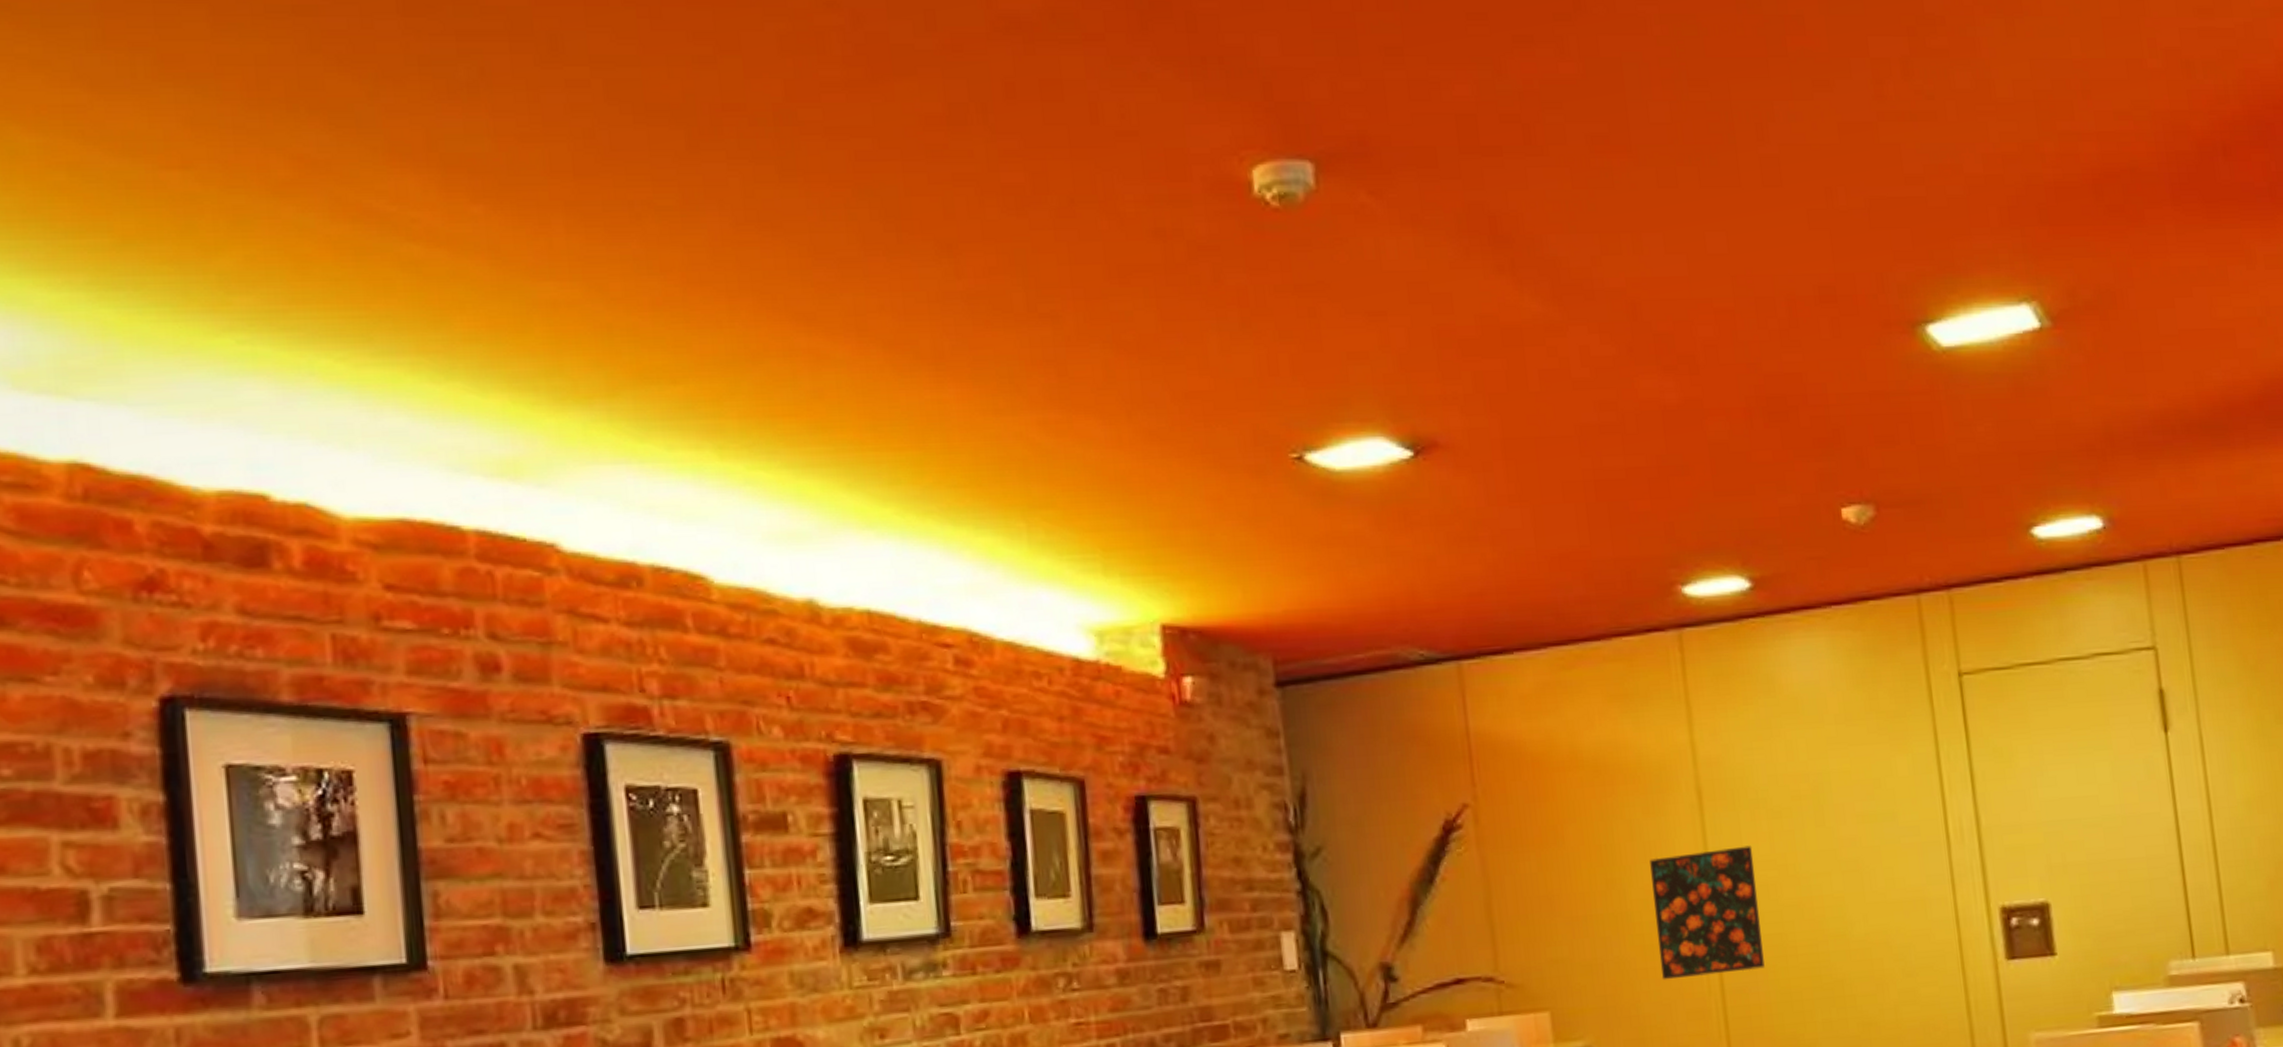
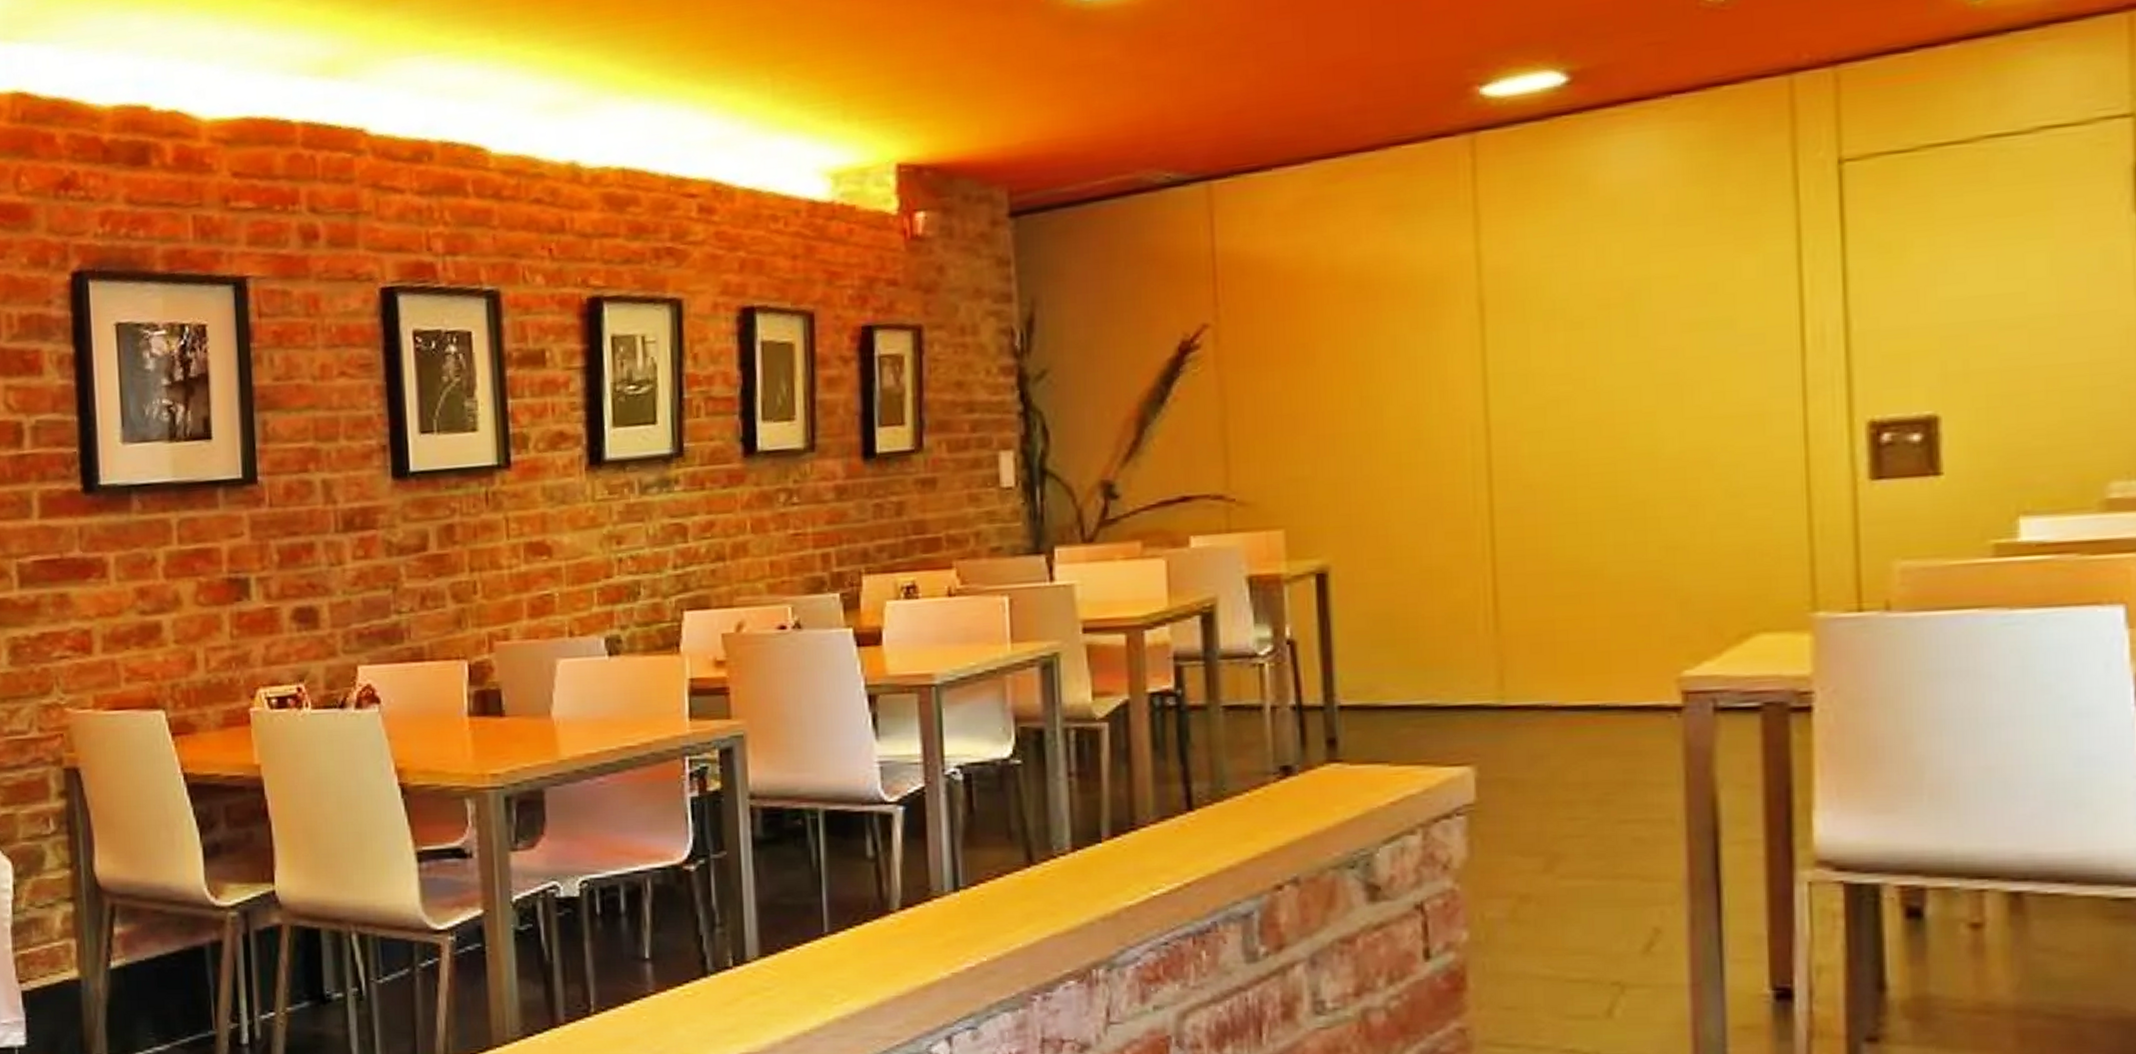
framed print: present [1650,845,1765,981] -> none [1415,359,1546,500]

